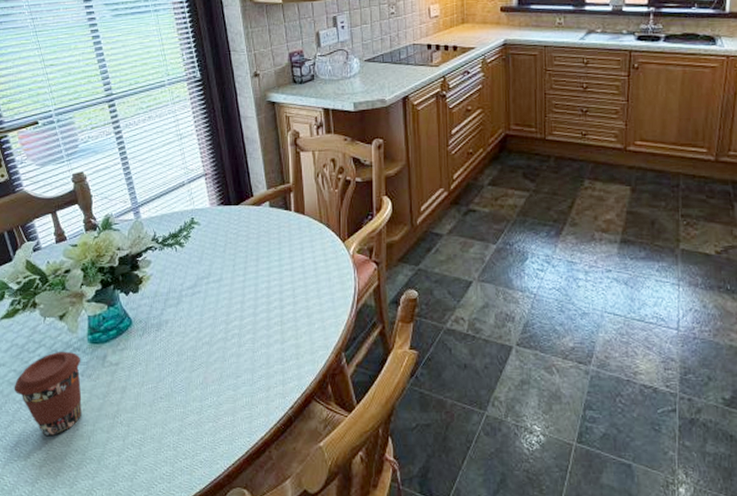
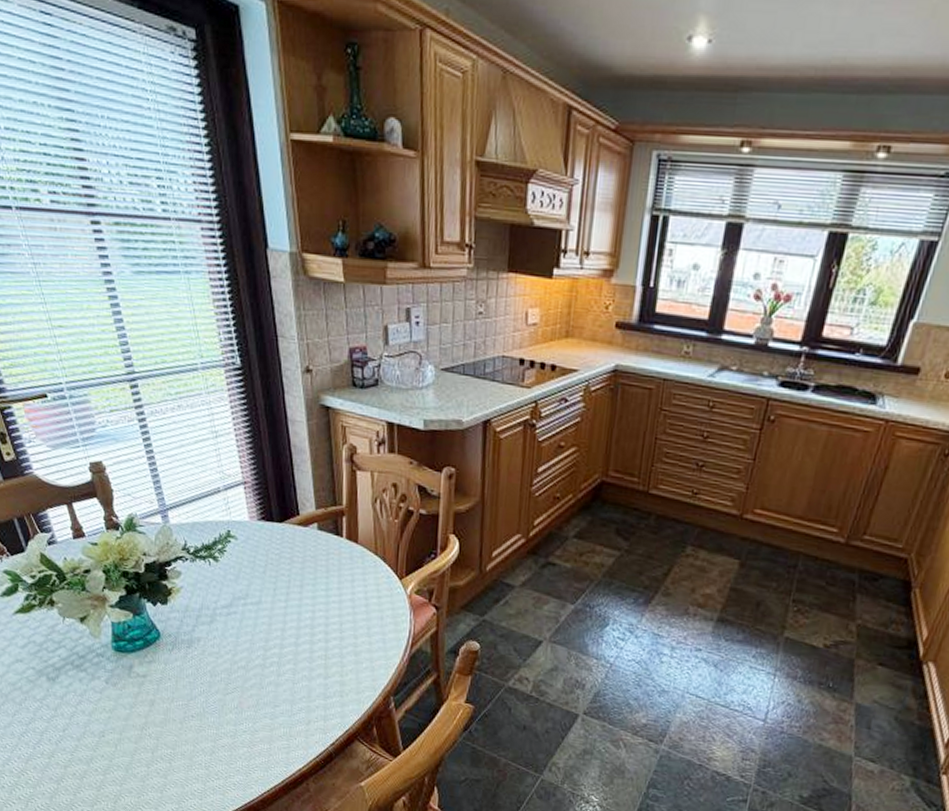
coffee cup: present [14,351,82,437] -> none [33,655,107,739]

